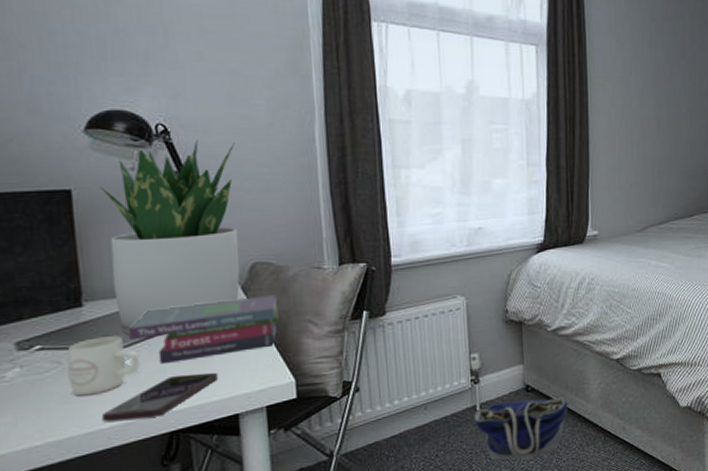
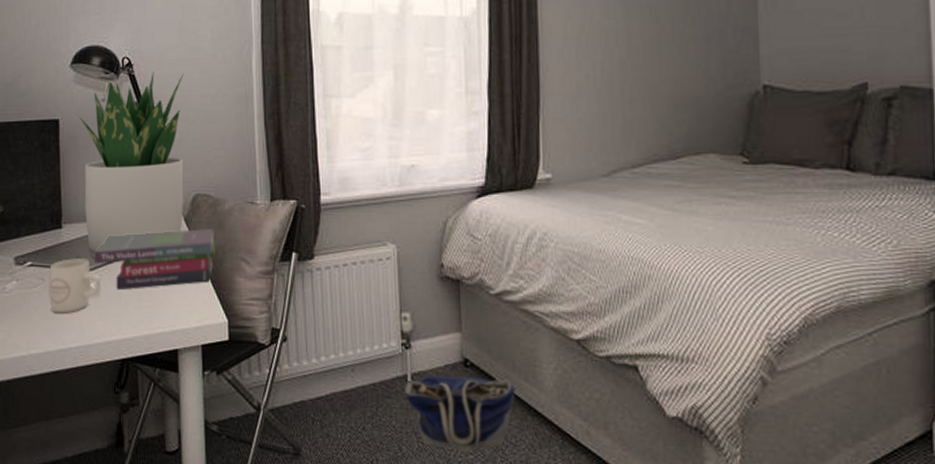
smartphone: present [101,372,219,422] -> none [70,302,163,342]

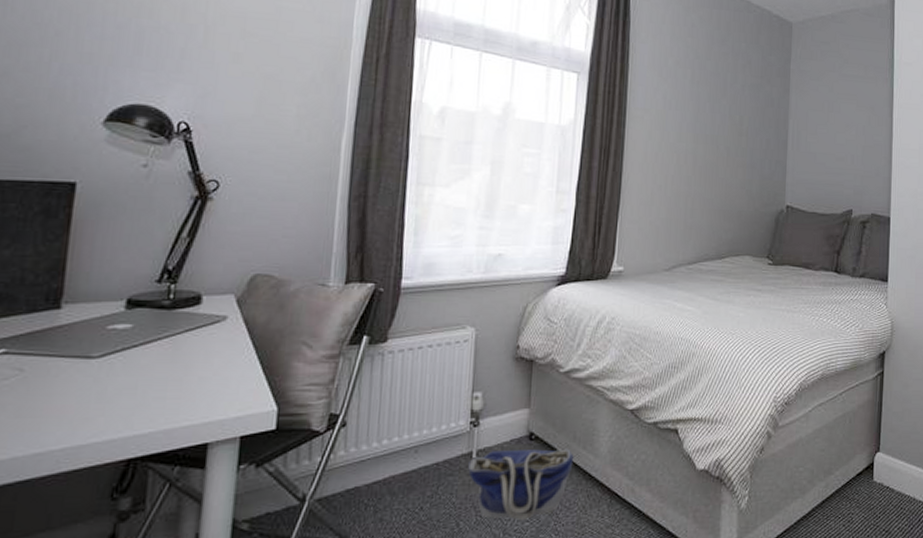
mug: present [48,258,102,314] -> none [27,344,112,410]
planter: present [79,71,184,259] -> none [97,140,257,344]
books: present [94,229,215,289] -> none [104,311,273,379]

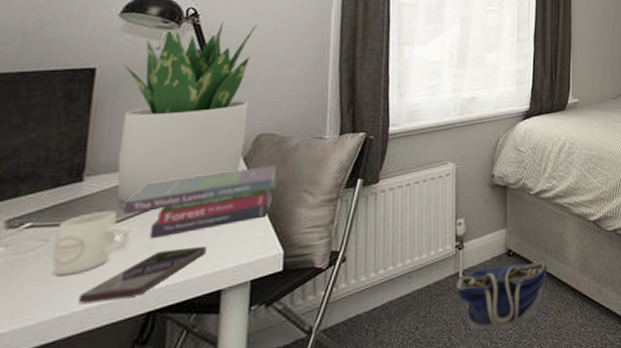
mug: none [27,344,112,410] -> present [52,210,131,276]
smartphone: none [53,393,194,442] -> present [77,246,208,303]
planter: none [97,140,257,344] -> present [117,21,258,210]
books: none [104,311,273,379] -> present [124,165,277,238]

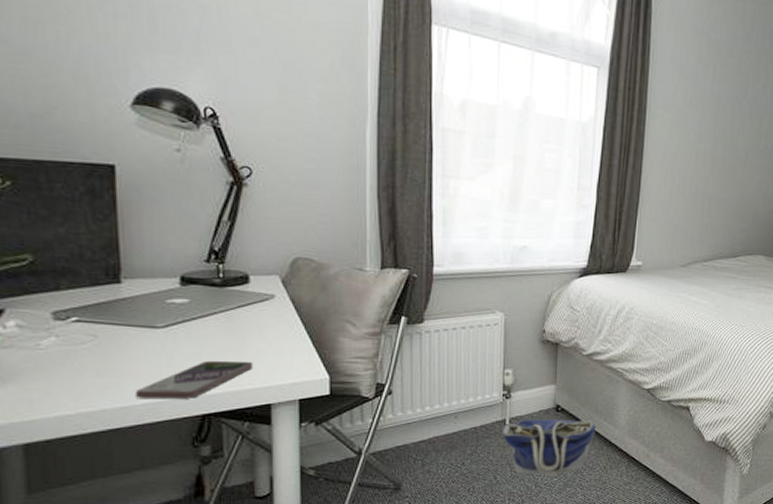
mug: present [52,210,131,276] -> none [103,315,177,371]
planter: present [117,21,258,210] -> none [144,126,284,316]
books: present [124,165,277,238] -> none [166,291,317,347]

